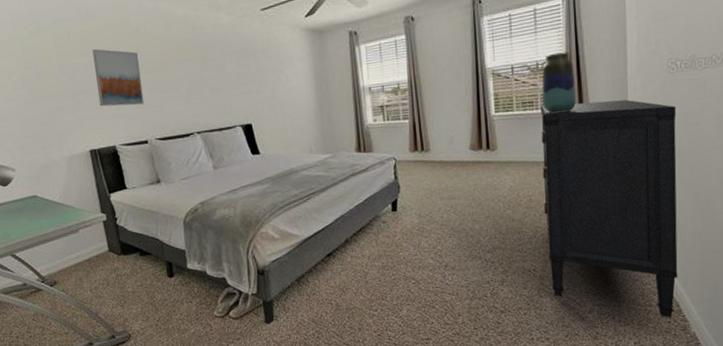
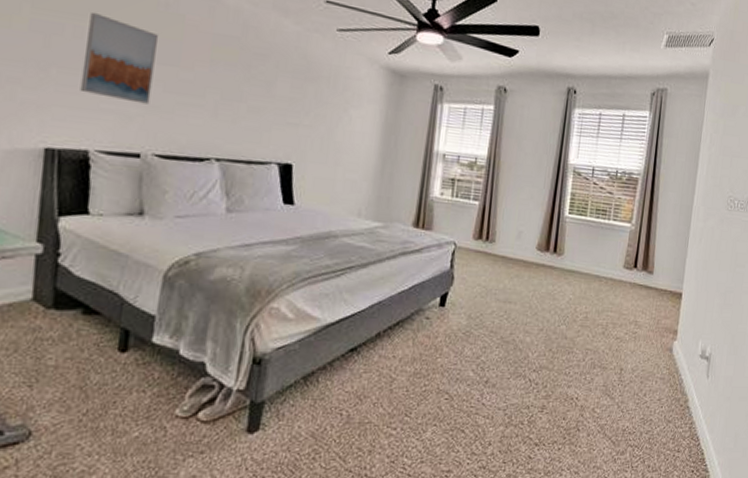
dresser: present [540,99,678,318] -> none [590,216,729,467]
vase: present [542,51,577,114] -> none [615,164,649,230]

